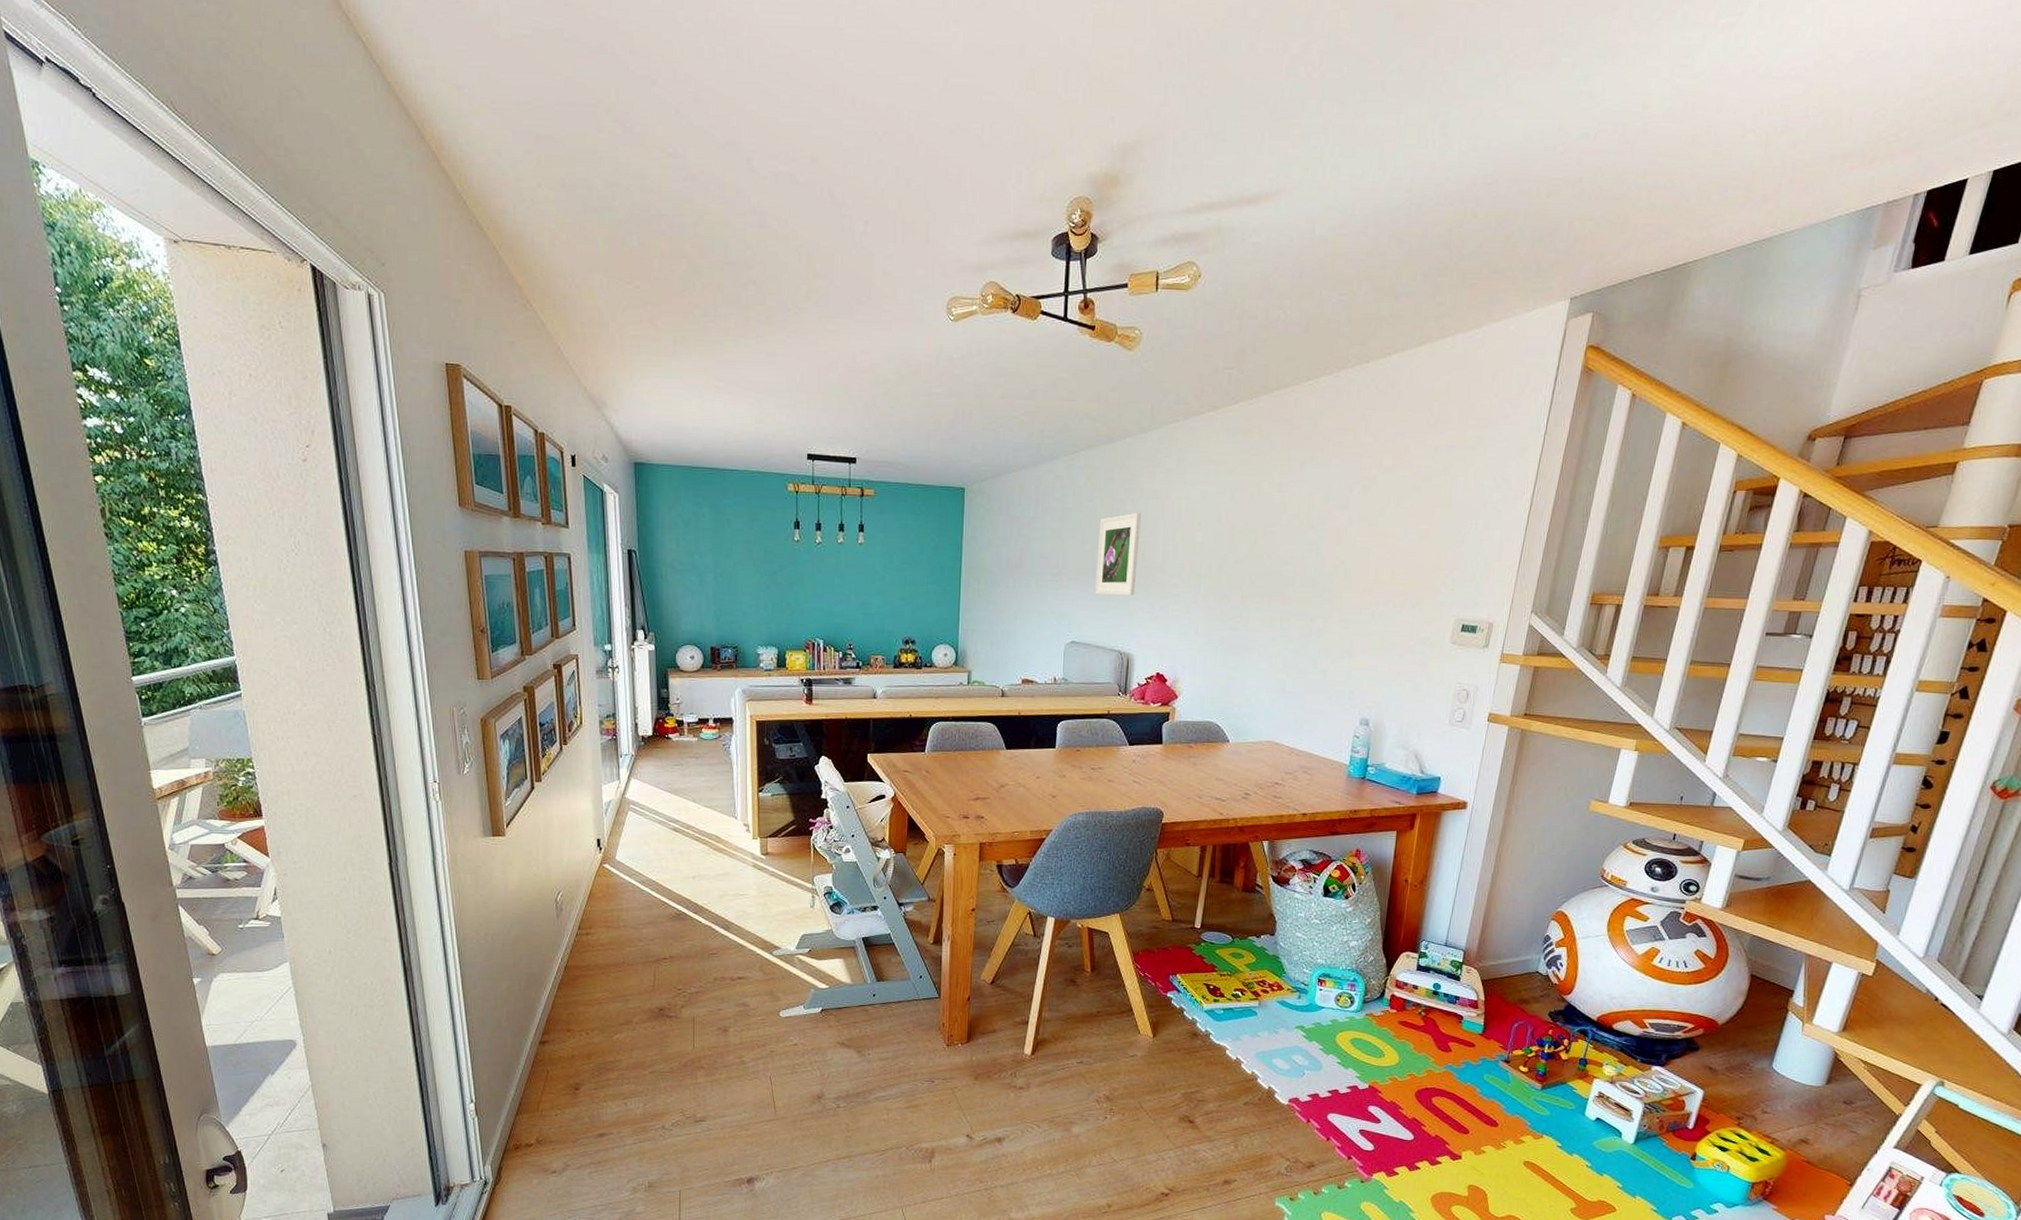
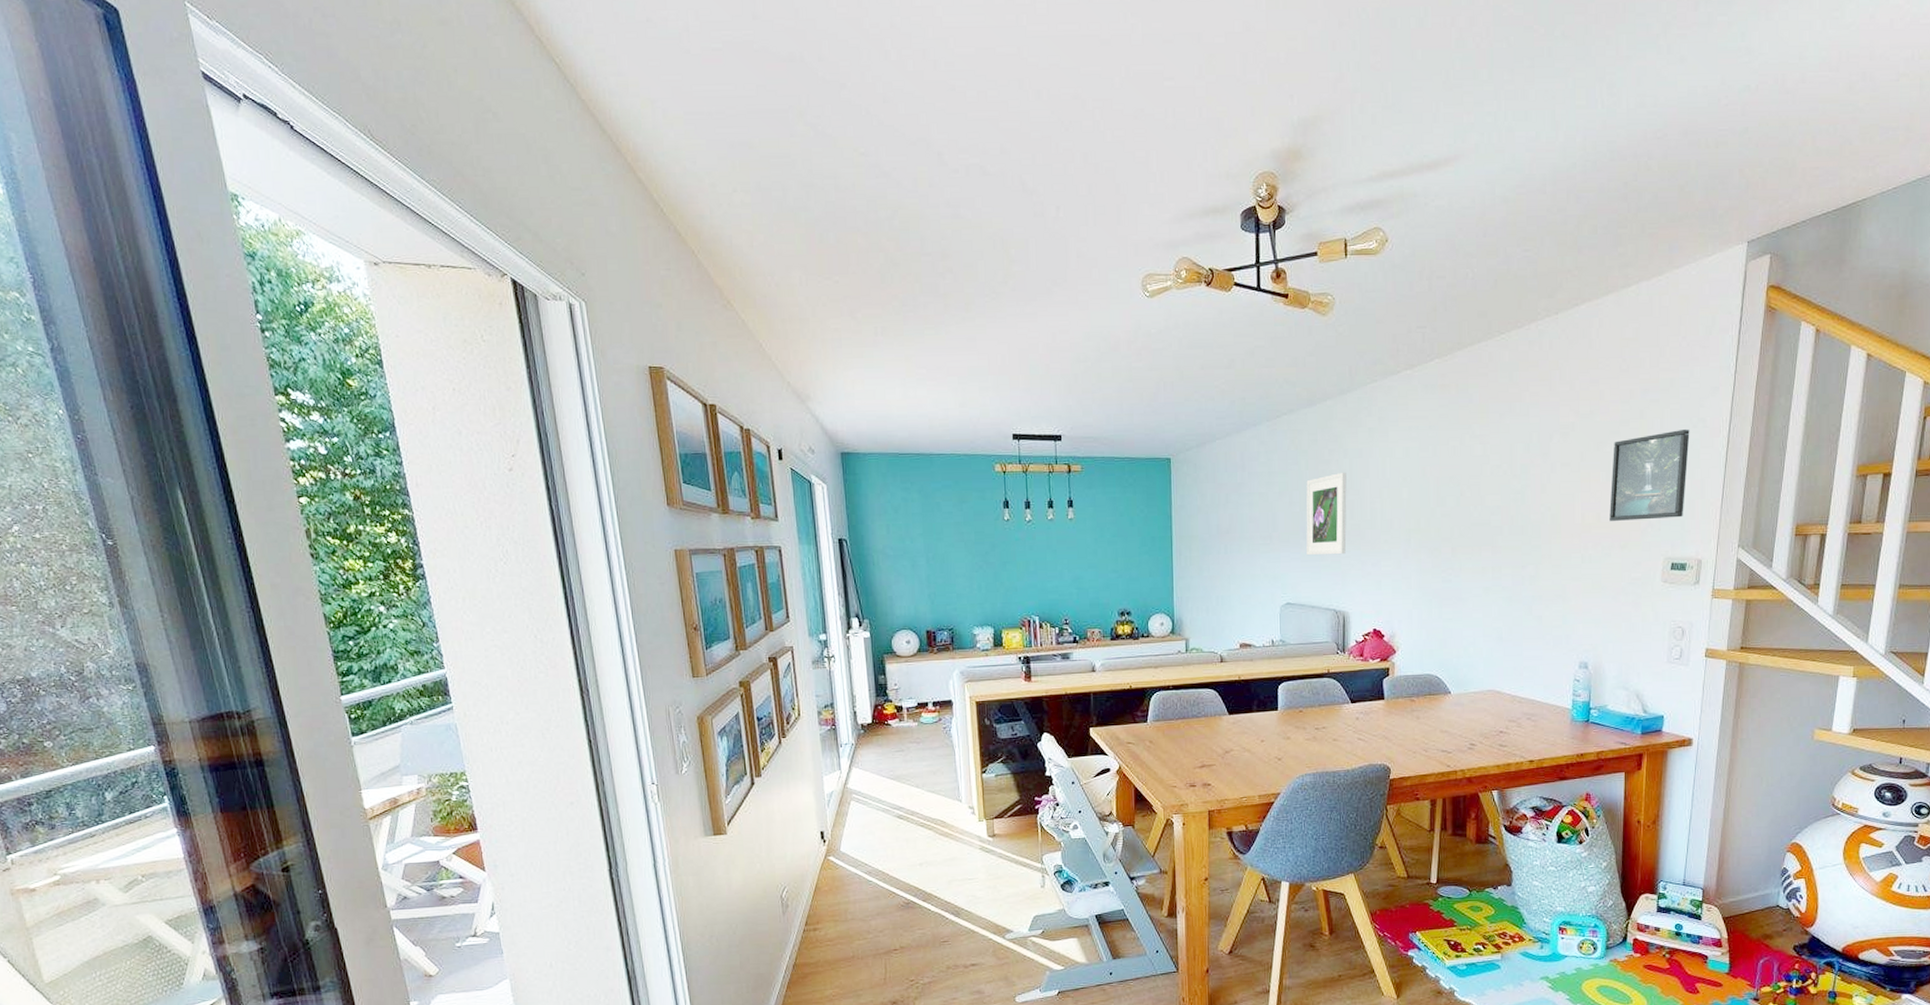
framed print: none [1403,488,1493,579] -> present [1609,428,1690,521]

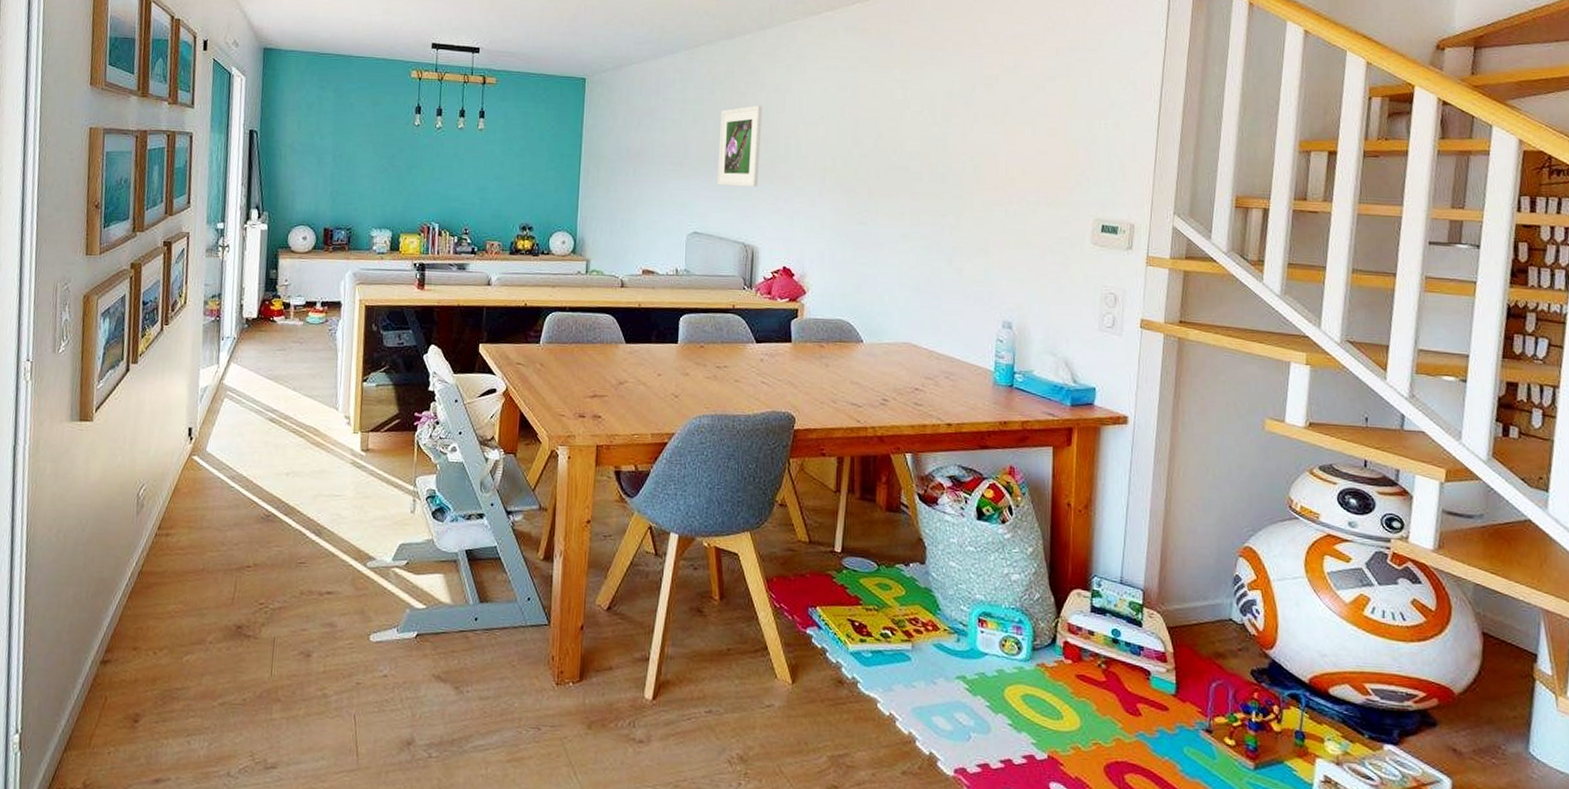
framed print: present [1609,428,1690,521] -> none [1035,89,1120,179]

